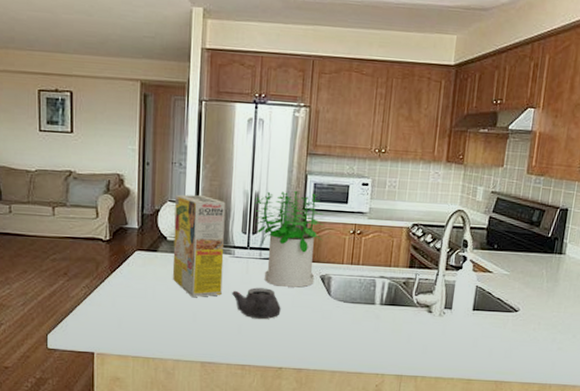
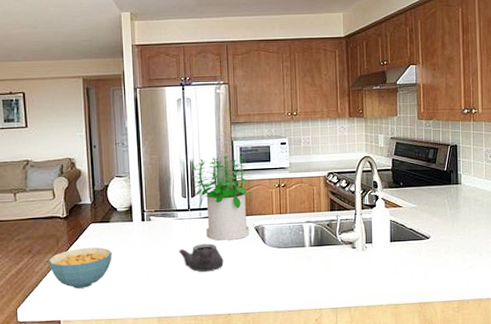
cereal bowl: none [85,277,157,321] -> present [48,247,112,289]
cereal box: present [172,194,226,298] -> none [121,169,170,260]

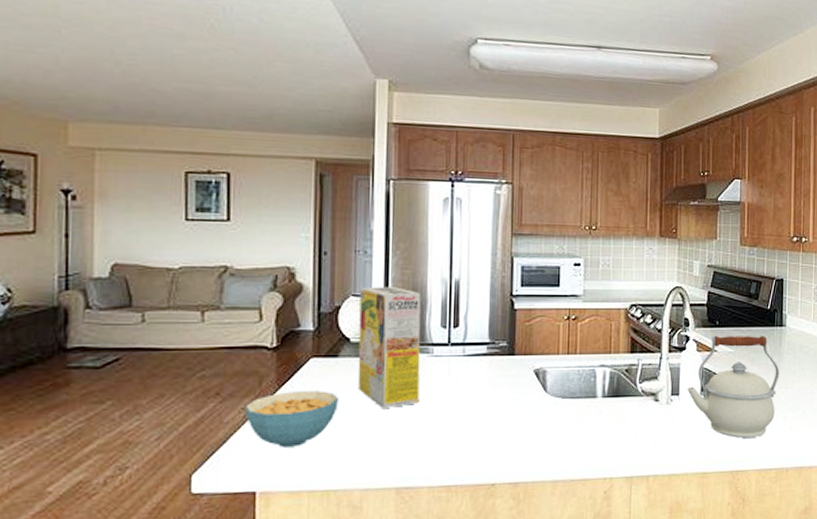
cereal box: none [121,169,170,260] -> present [358,287,421,409]
teapot: present [179,243,224,272] -> none [432,390,491,428]
potted plant: present [190,156,253,241] -> none [454,276,535,386]
kettle: none [379,193,457,276] -> present [687,336,780,438]

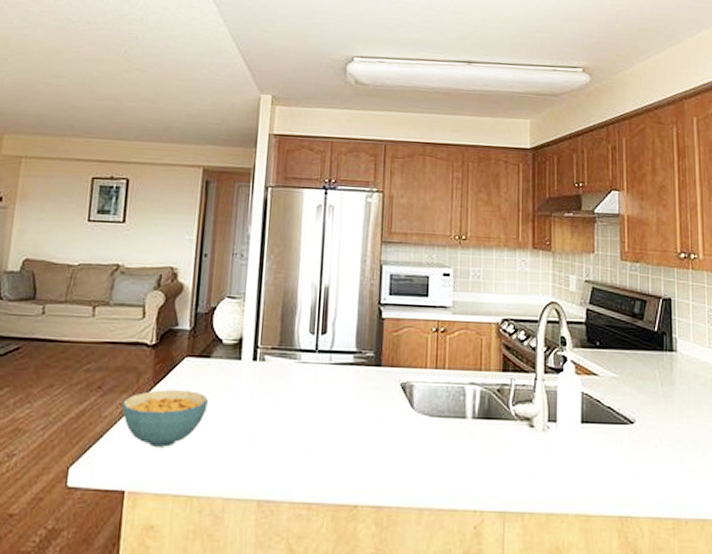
cereal box: present [358,287,421,409] -> none [228,289,292,415]
kettle: present [687,336,780,438] -> none [566,358,672,478]

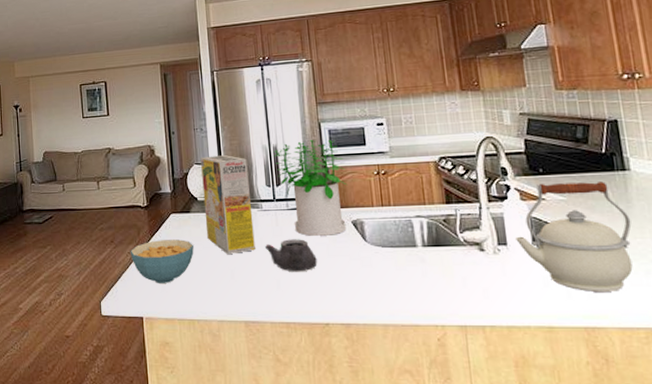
cereal box: none [228,289,292,415] -> present [201,155,255,255]
teapot: none [297,400,355,441] -> present [265,239,317,272]
potted plant: none [323,284,403,399] -> present [273,140,348,236]
kettle: none [566,358,672,478] -> present [516,181,633,292]

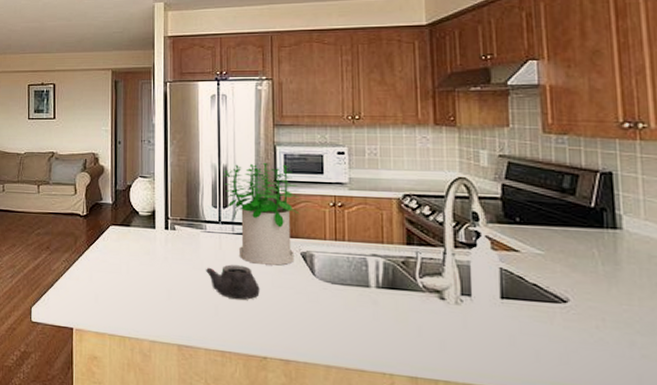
cereal bowl: present [130,239,194,283] -> none [65,251,131,296]
cereal box: present [201,155,255,255] -> none [145,170,195,274]
kettle: present [516,181,633,292] -> none [482,234,618,360]

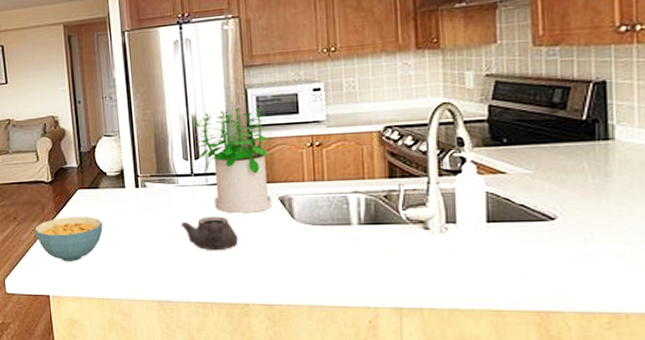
cereal bowl: none [65,251,131,296] -> present [34,217,103,261]

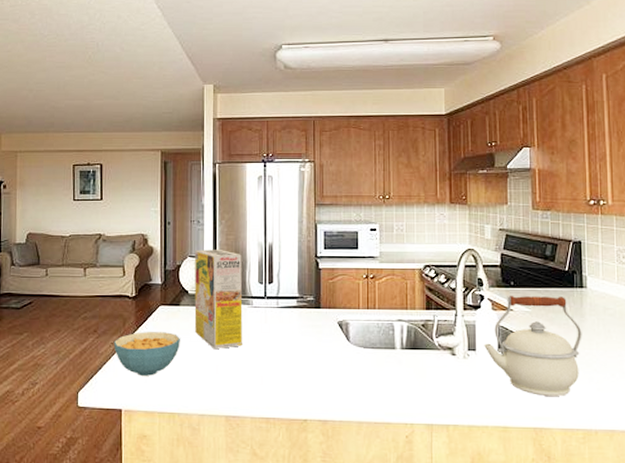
cereal box: none [110,126,170,233] -> present [194,249,243,350]
teapot: present [181,216,238,251] -> none [253,337,301,369]
potted plant: present [192,108,276,213] -> none [268,240,337,335]
kettle: none [467,153,608,274] -> present [484,296,582,396]

